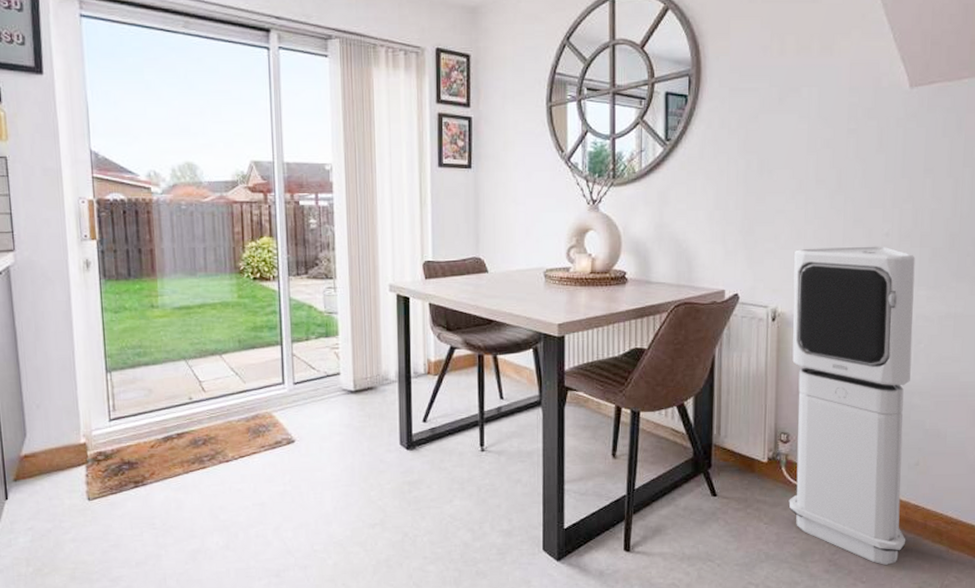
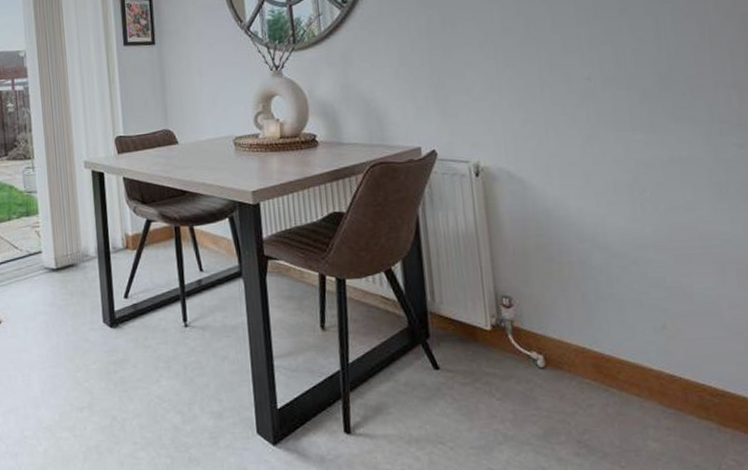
air purifier: present [788,246,915,565] -> none [490,91,666,446]

